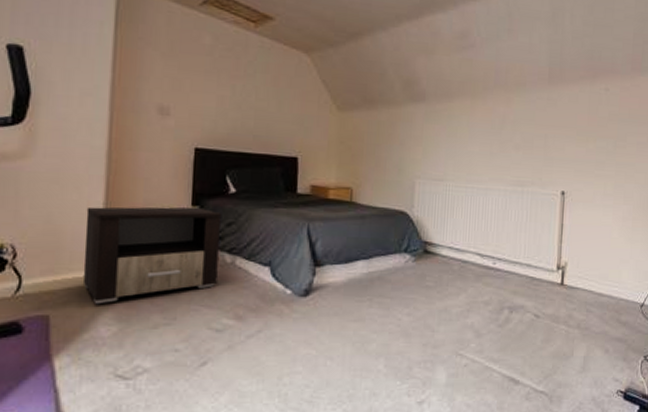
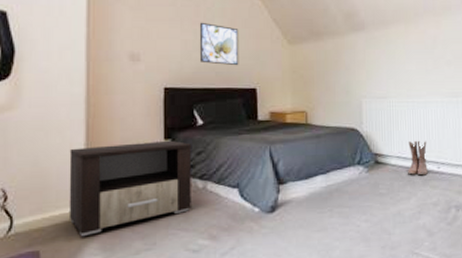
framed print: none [236,76,283,130] -> present [199,22,239,66]
boots: none [459,230,484,271] -> present [408,140,428,176]

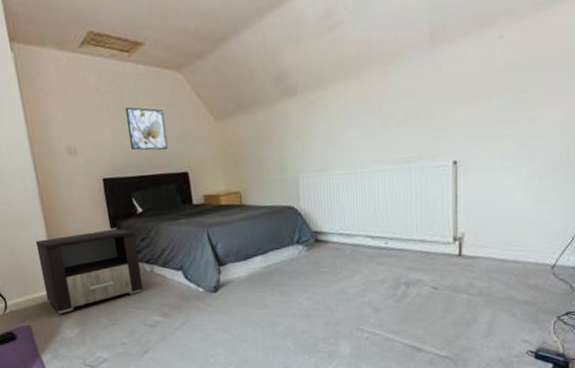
boots: present [408,140,428,176] -> none [351,215,374,253]

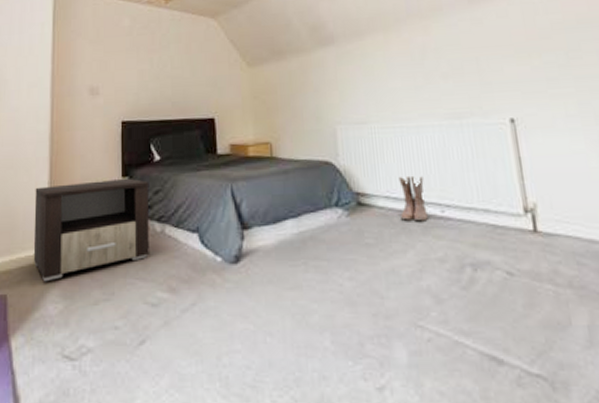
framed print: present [124,106,168,151] -> none [155,49,196,95]
boots: none [351,215,374,253] -> present [398,175,428,222]

